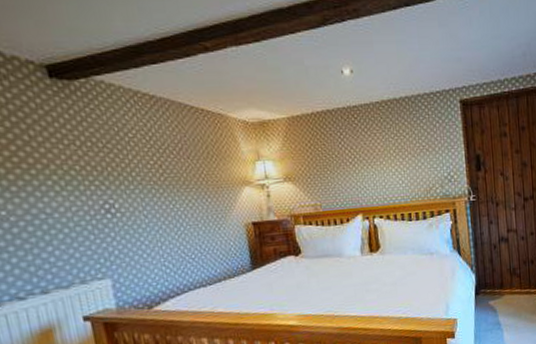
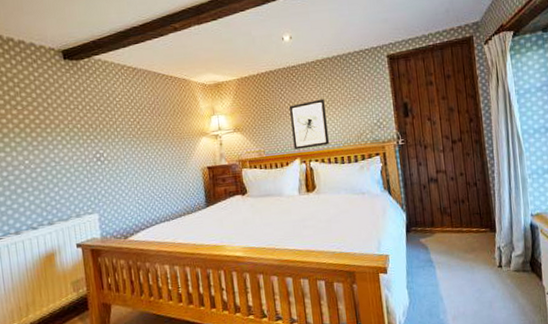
wall art: none [350,146,395,204] -> present [289,98,329,150]

